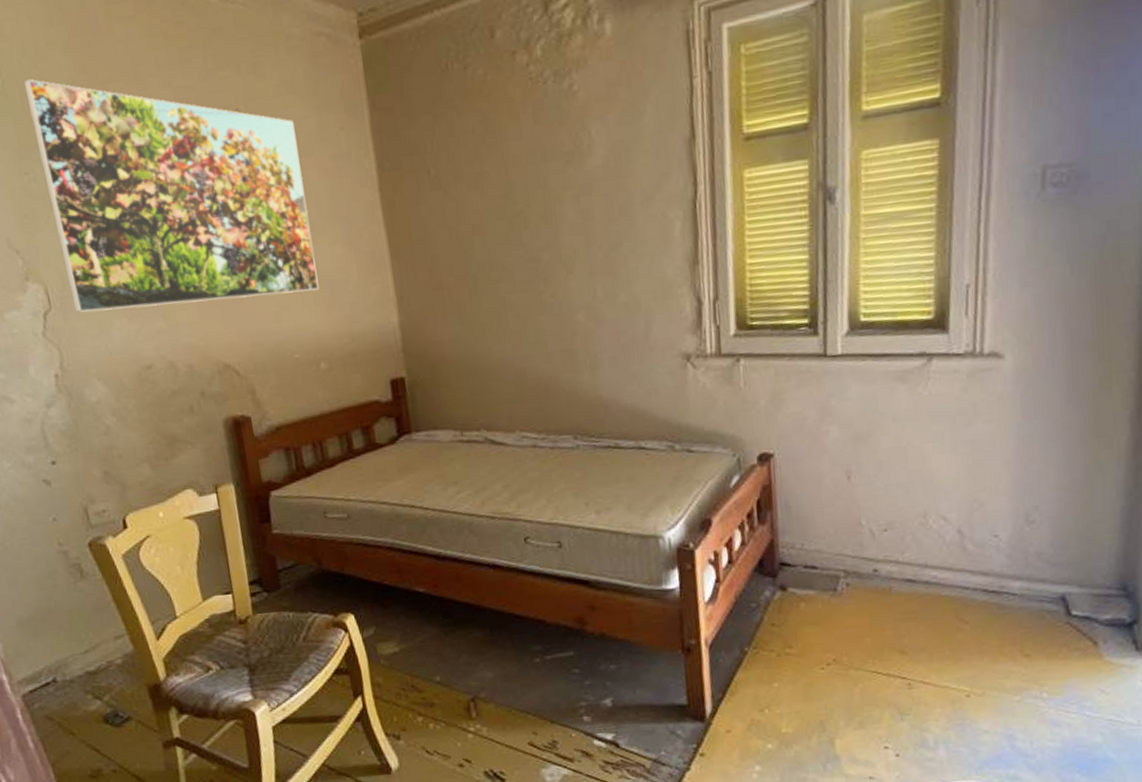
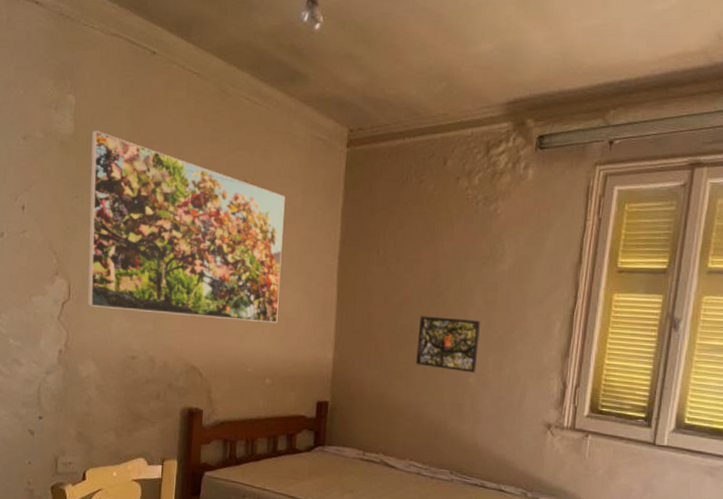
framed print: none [499,237,583,311] -> present [416,316,481,373]

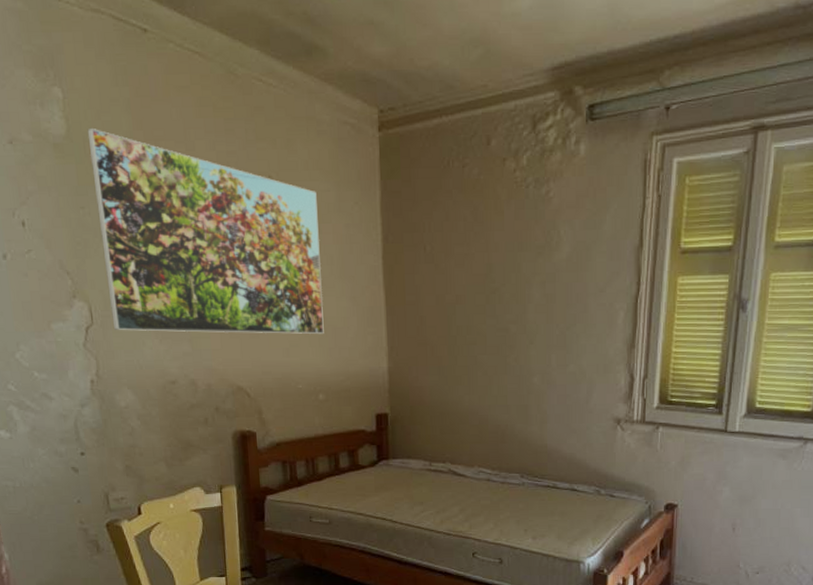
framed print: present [416,316,481,373] -> none [475,314,541,372]

